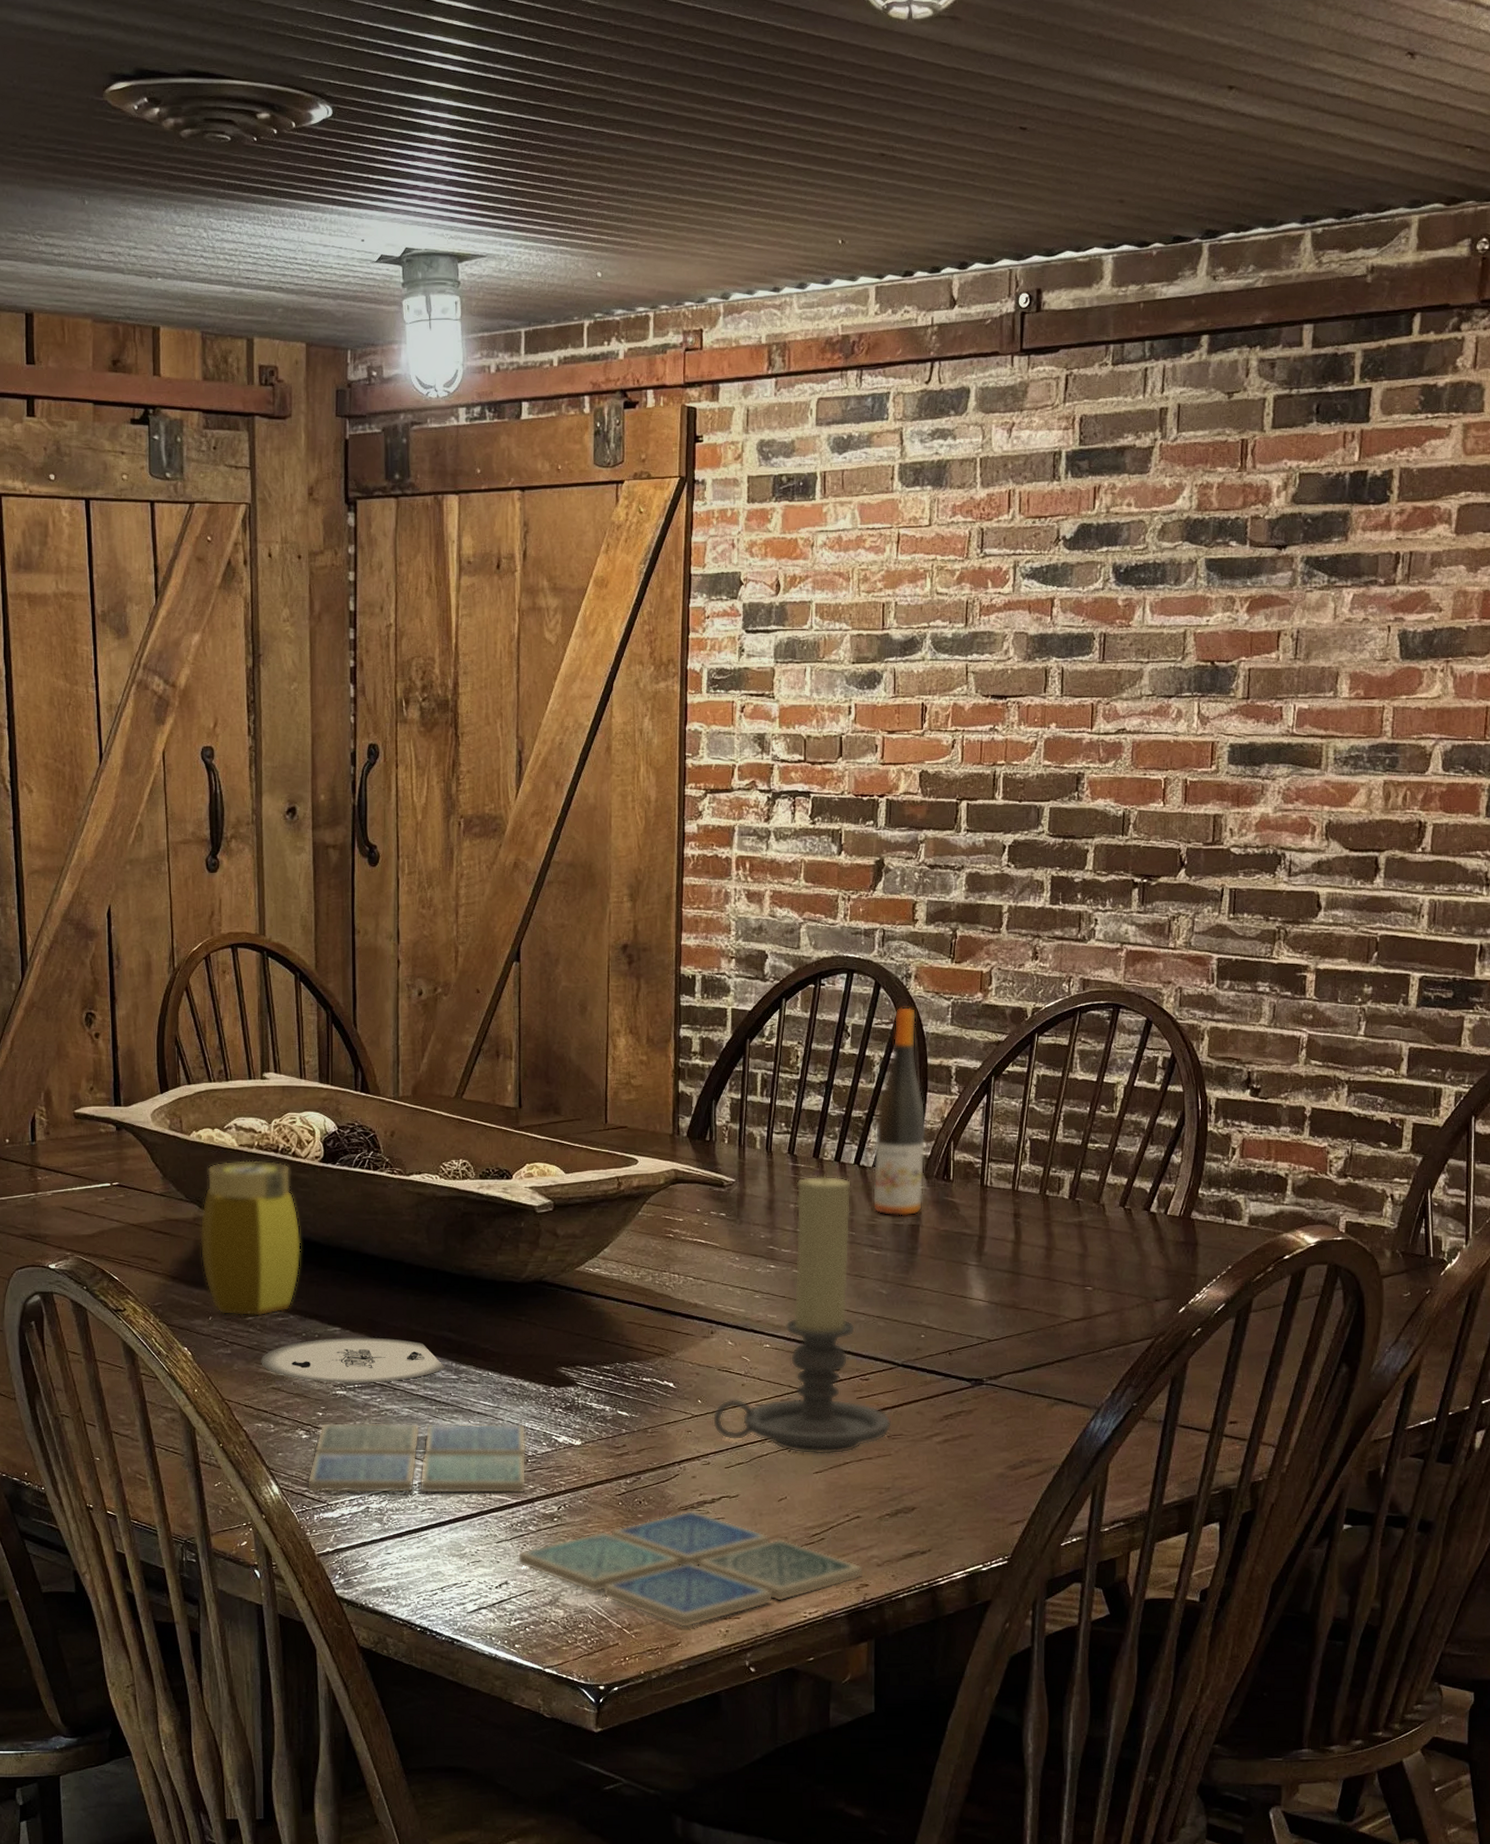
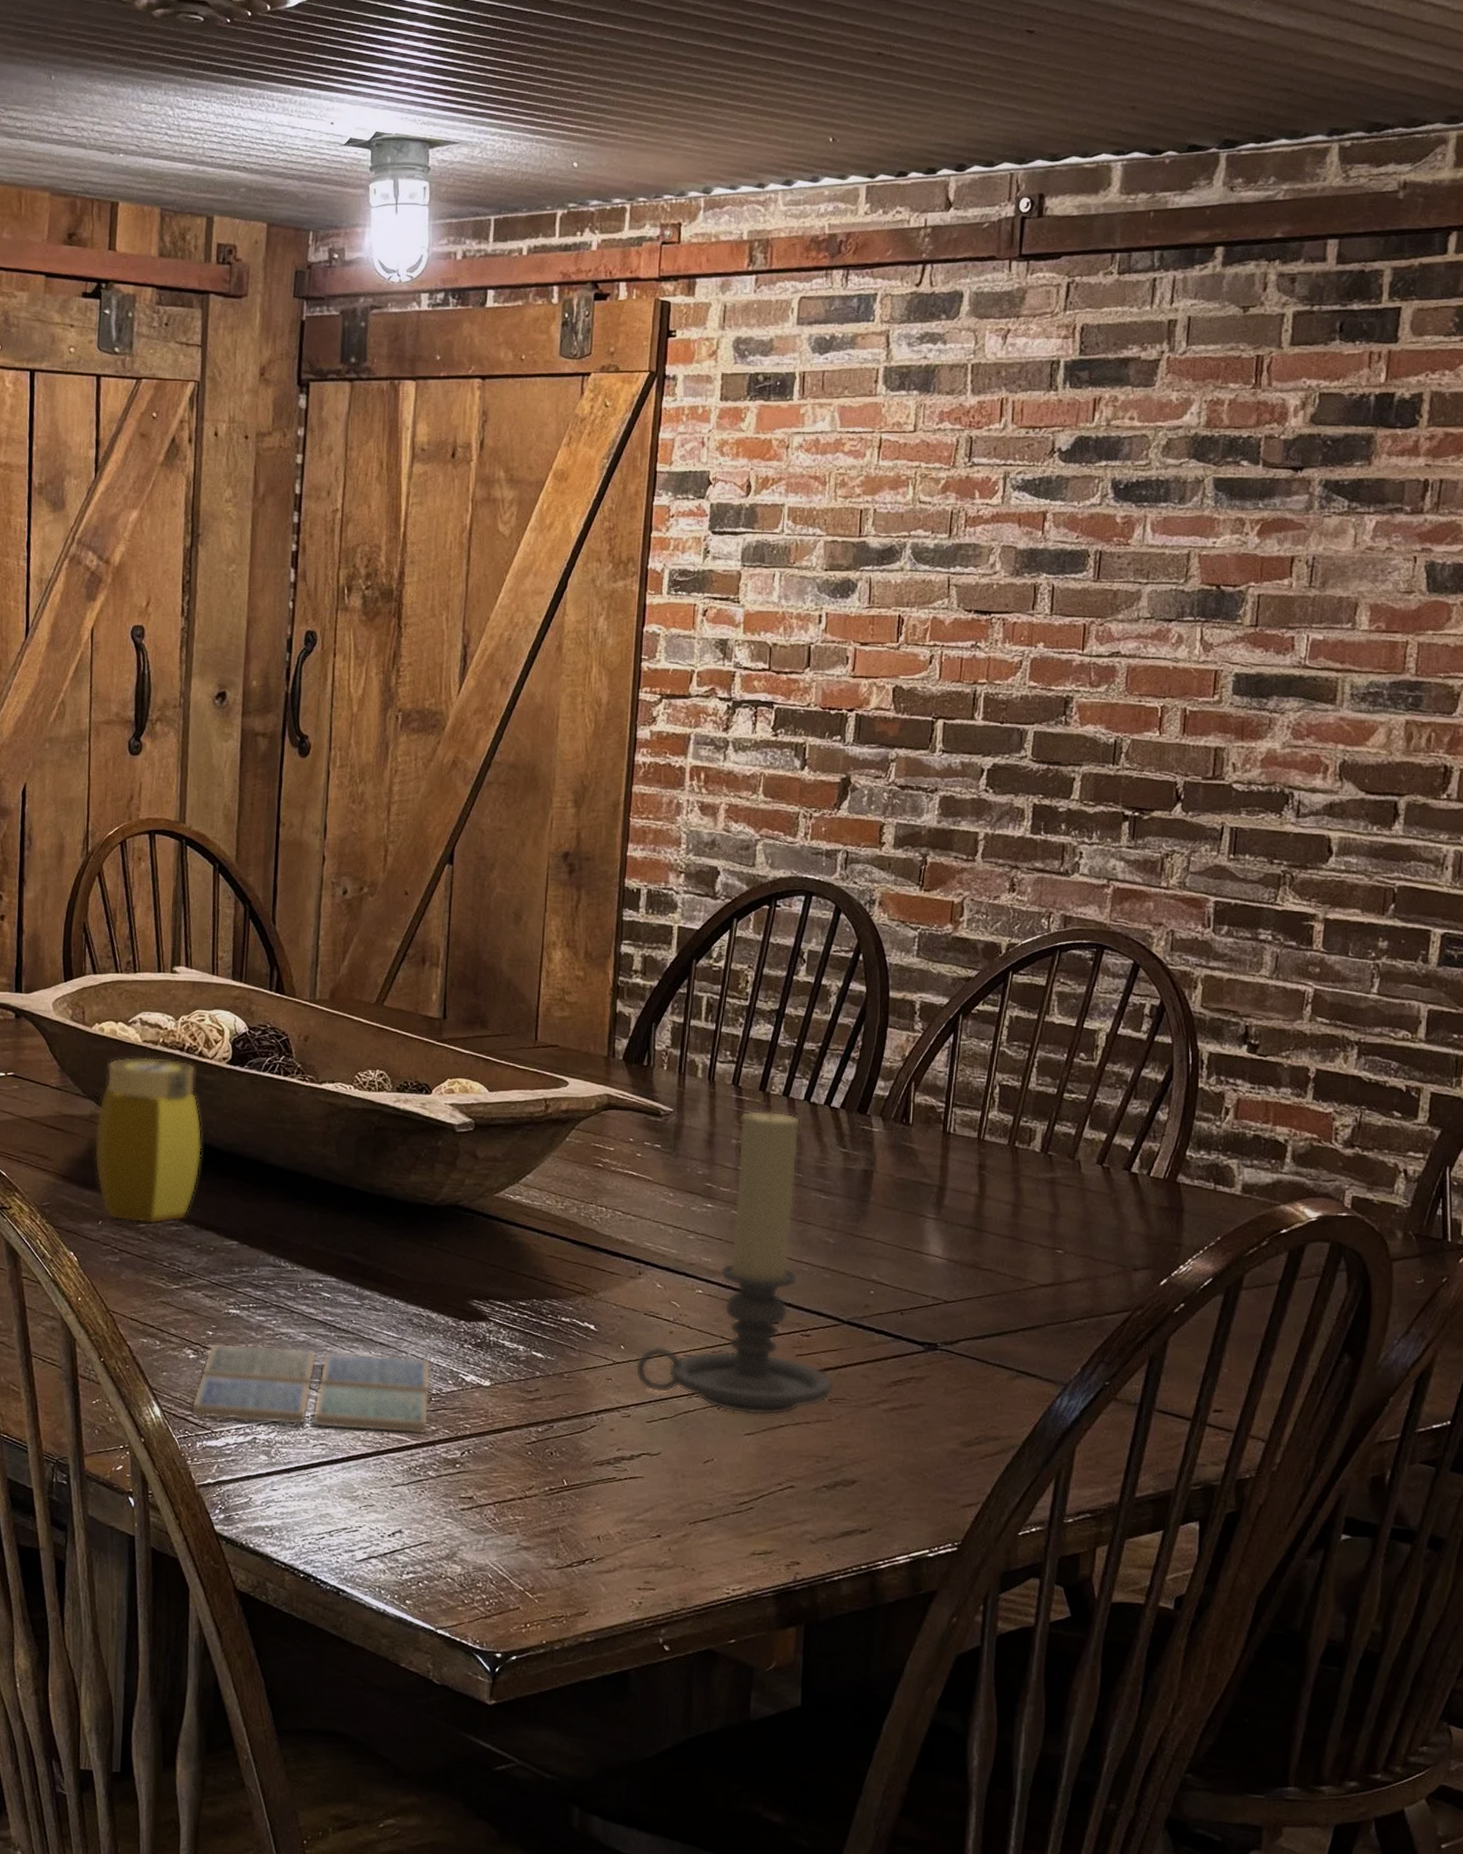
plate: present [261,1337,445,1384] -> none [151,1252,348,1304]
drink coaster: present [517,1510,863,1628] -> none [413,1466,795,1596]
wine bottle: present [872,1006,927,1216] -> none [822,934,886,1160]

